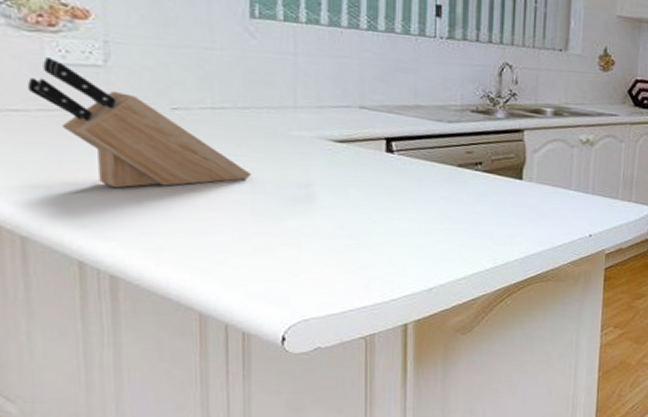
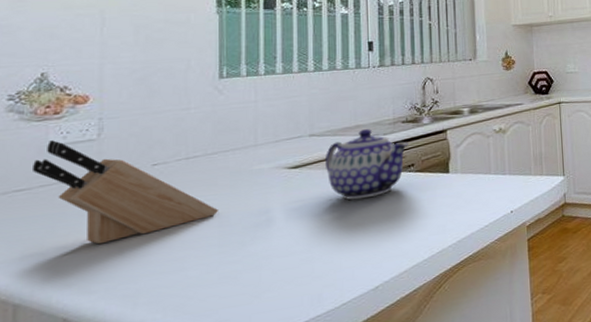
teapot: none [377,111,477,192] -> present [324,129,408,200]

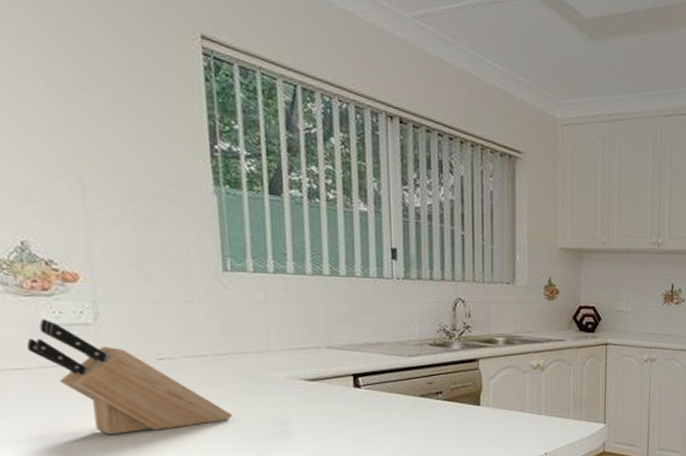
teapot: present [324,129,408,200] -> none [344,348,436,422]

